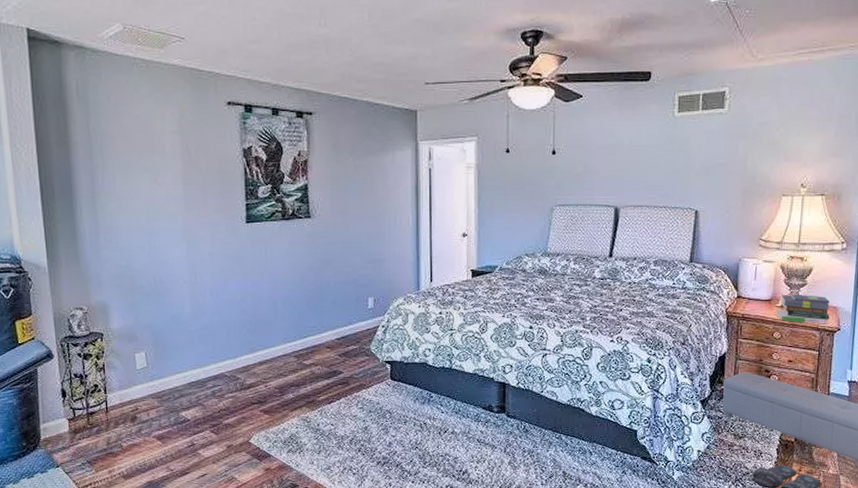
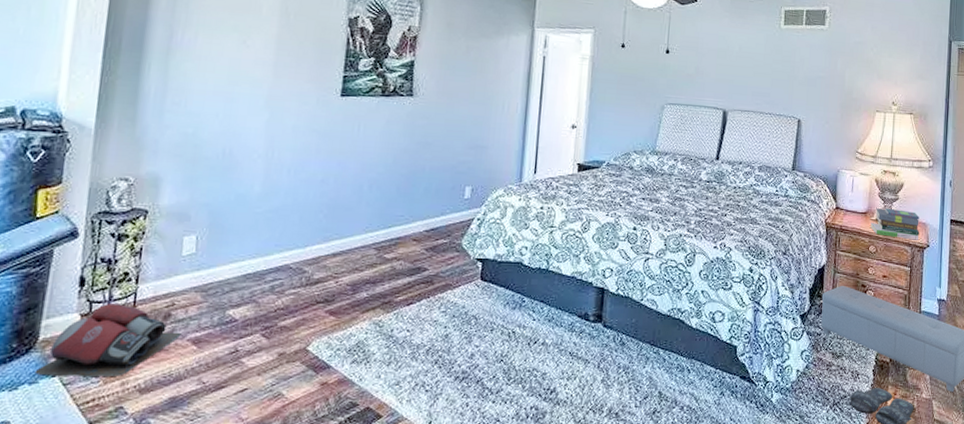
boxing gloves: none [43,410,148,467] -> present [34,304,182,376]

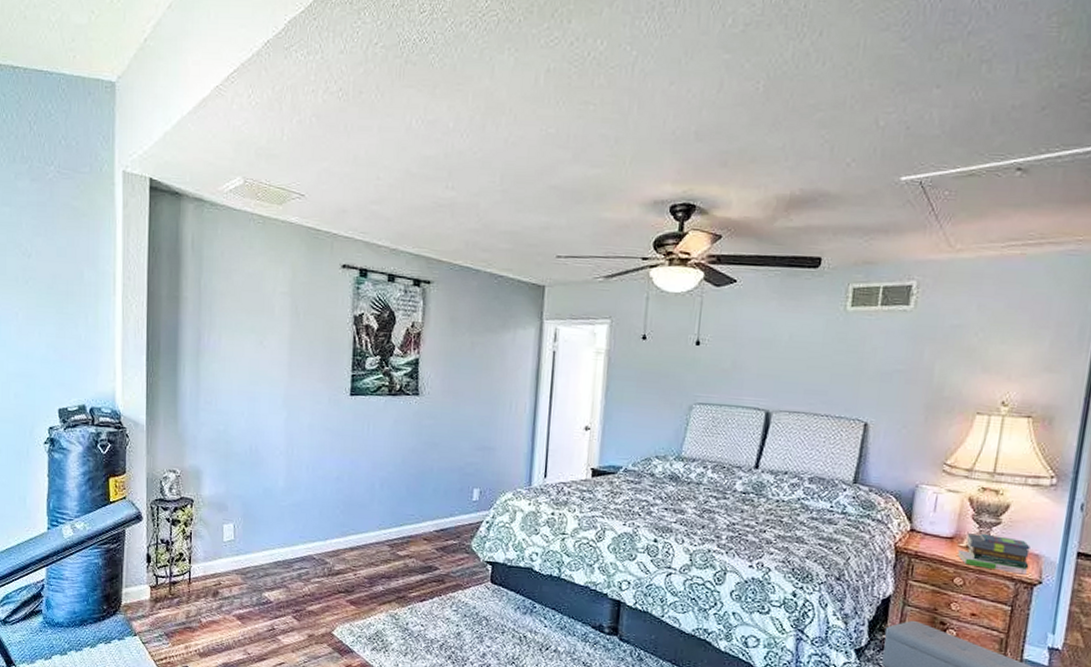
boxing gloves: present [34,304,182,376] -> none [121,579,228,641]

